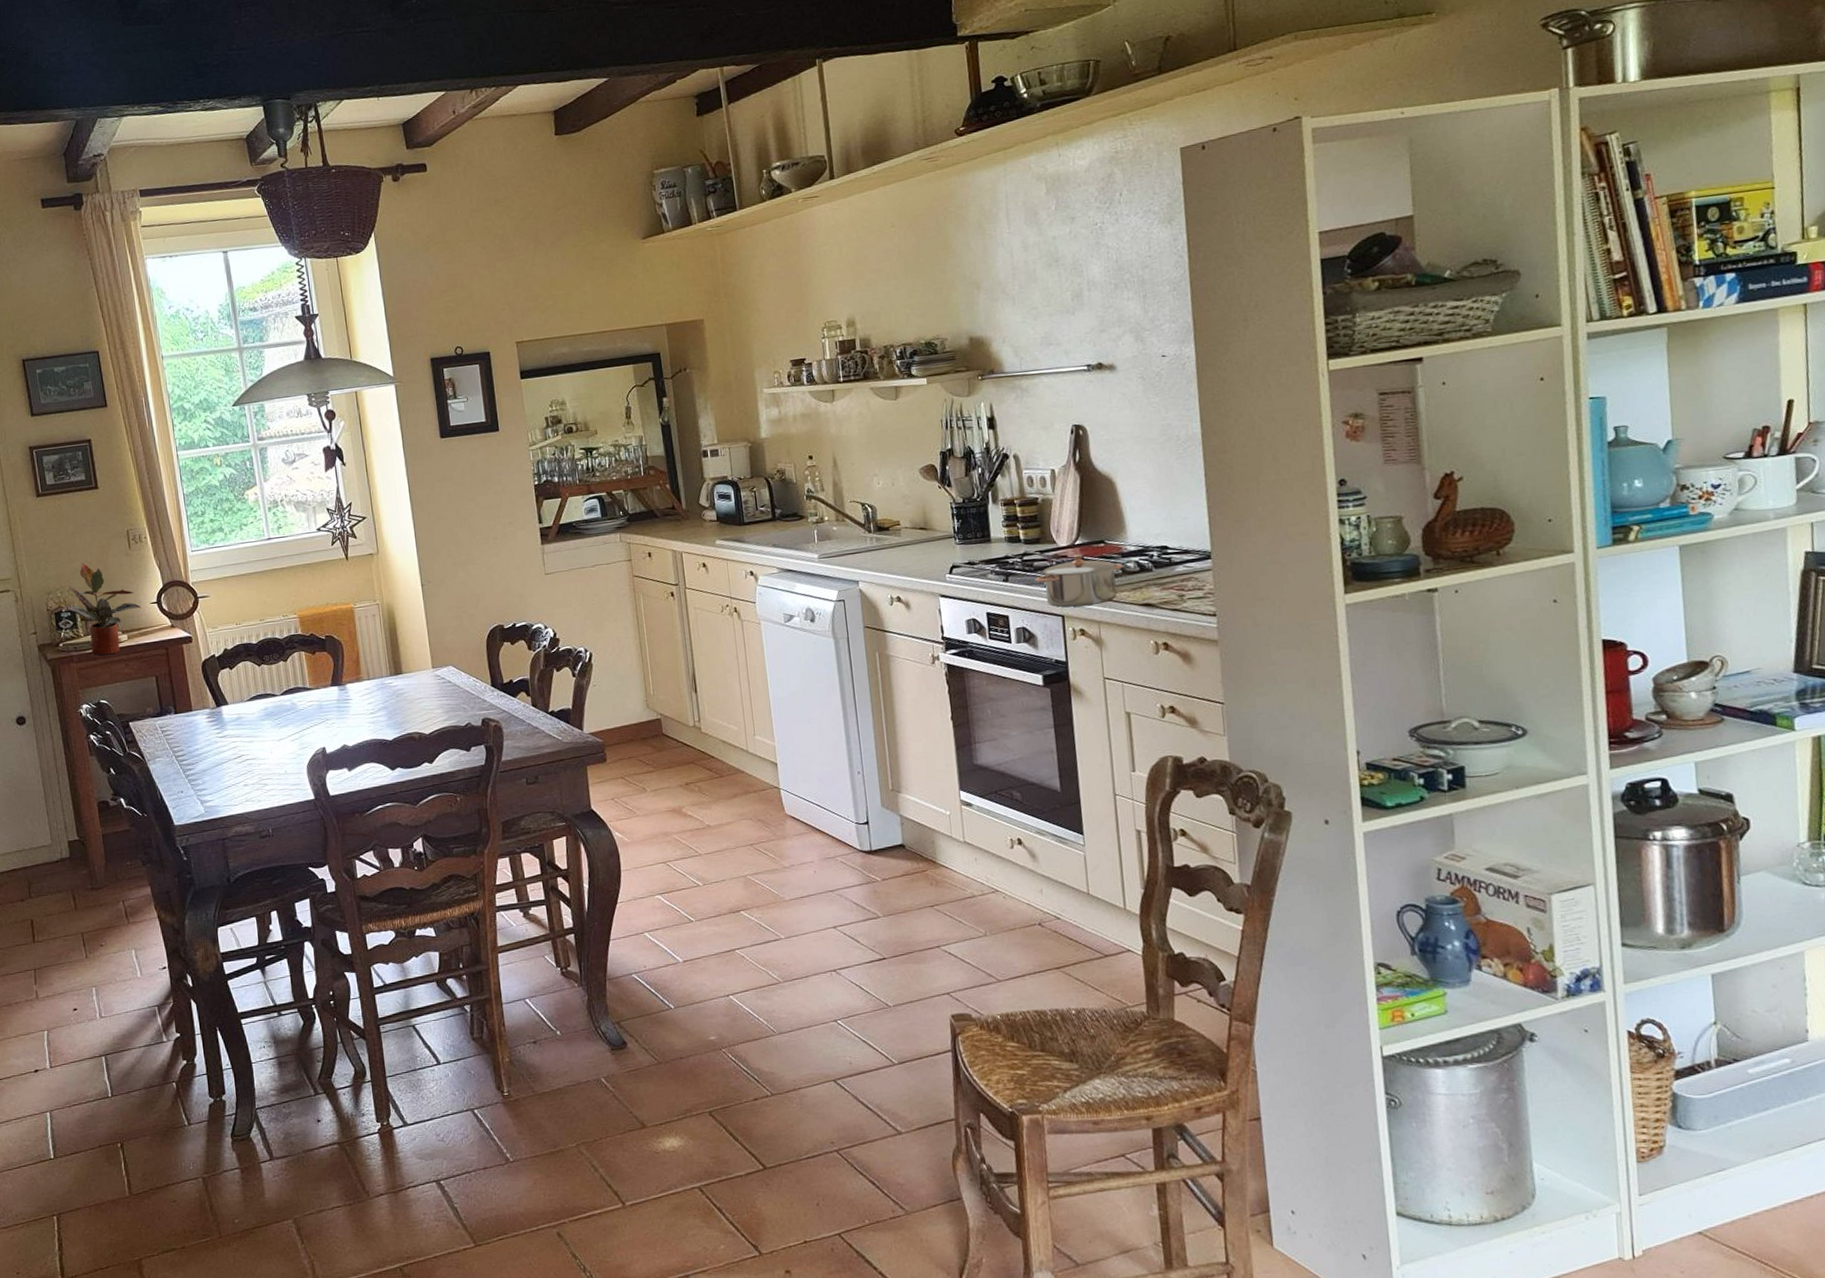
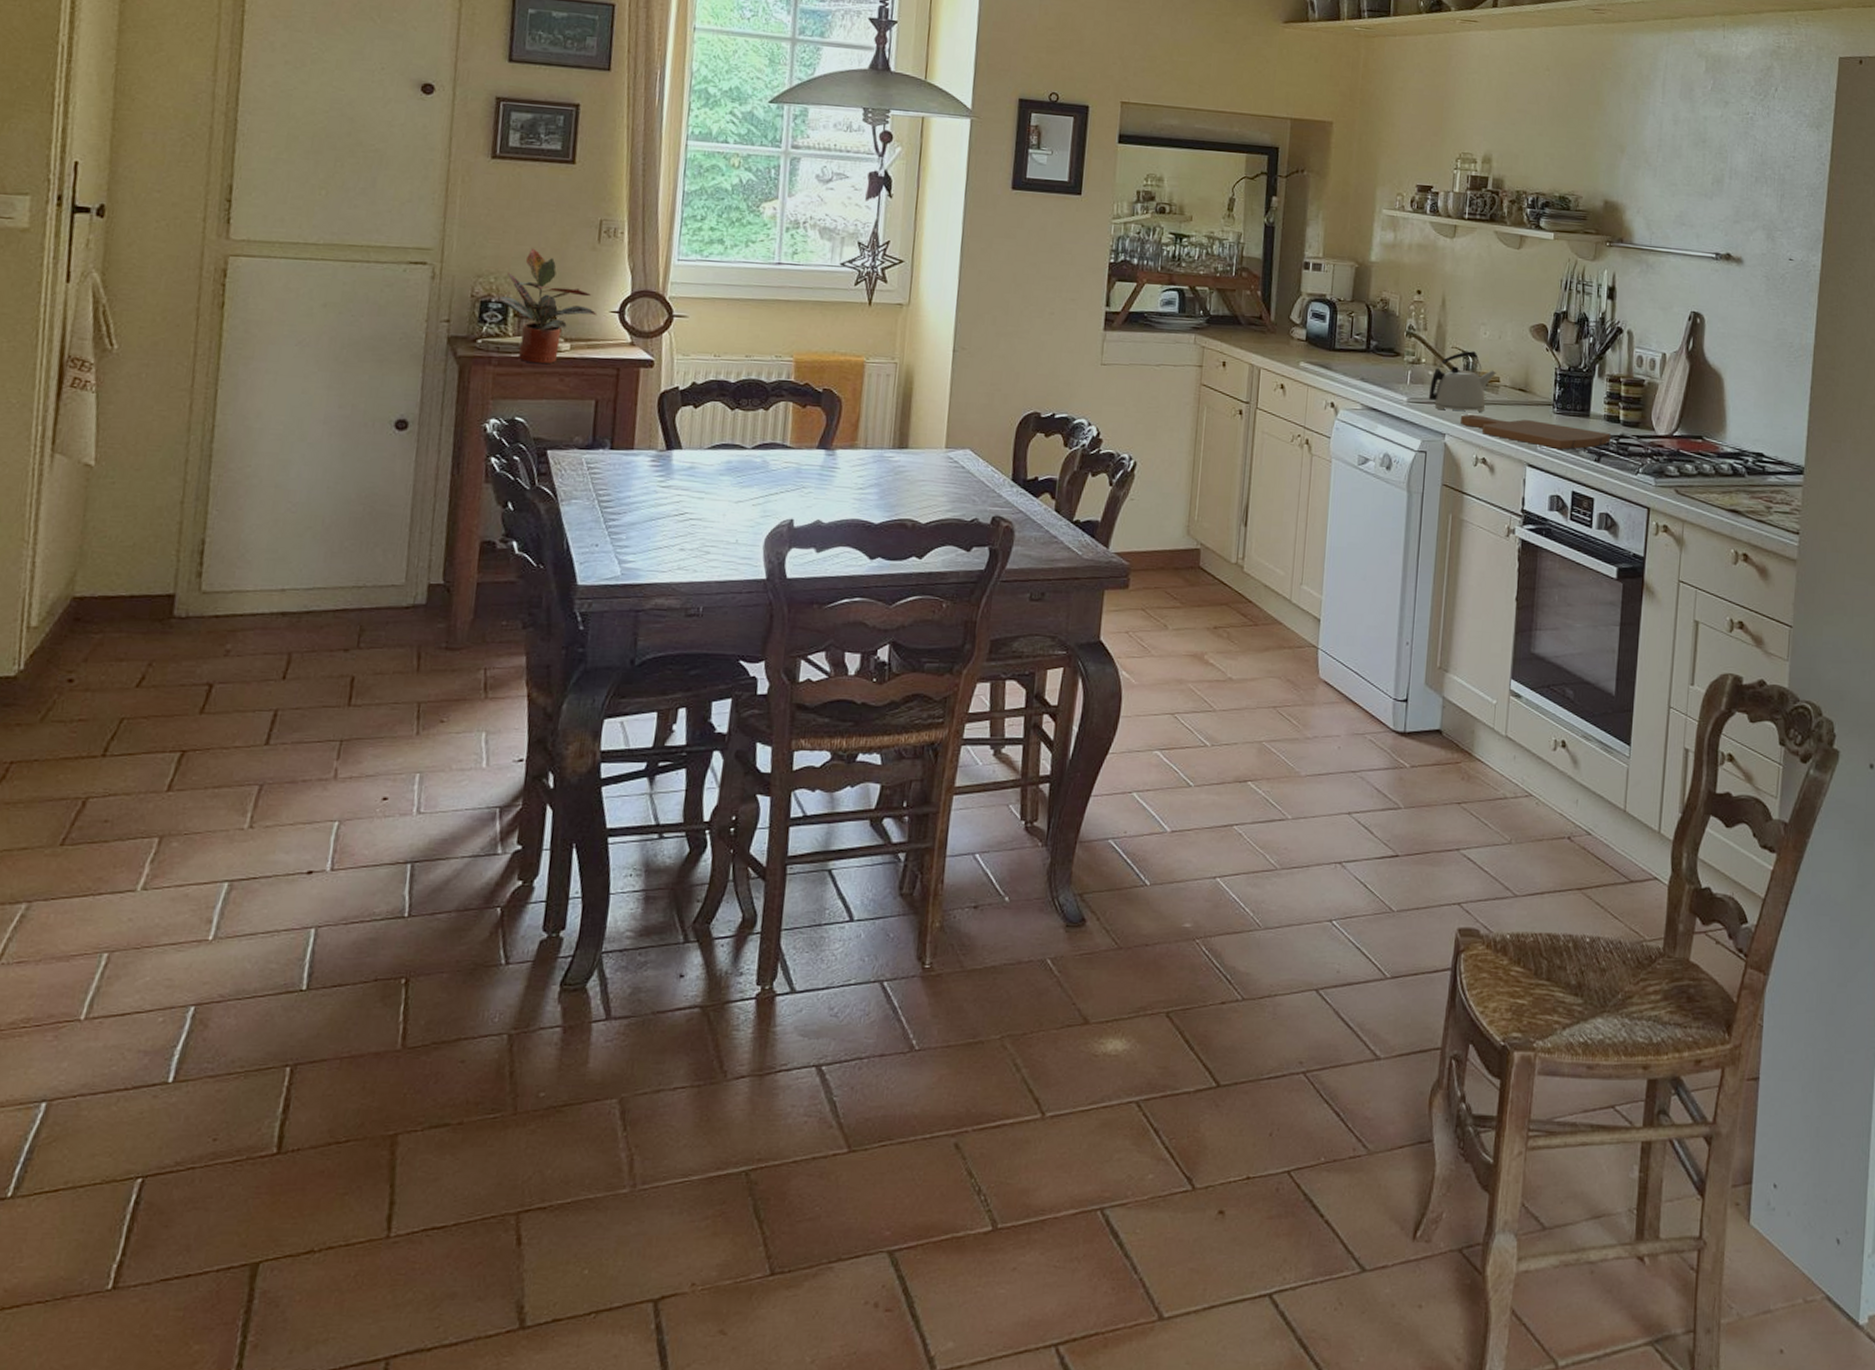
kettle: none [836,501,896,561] -> present [1428,351,1496,413]
cutting board: none [870,553,1015,577] -> present [1461,414,1611,449]
cooking pot: present [1035,553,1124,607] -> none [1627,445,1718,502]

